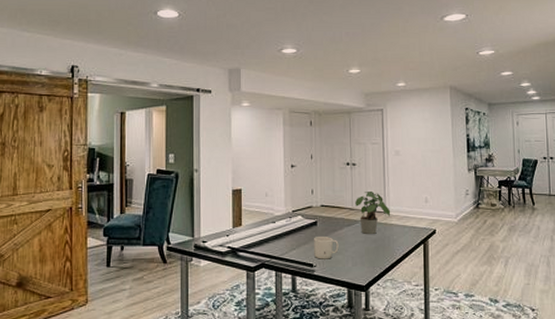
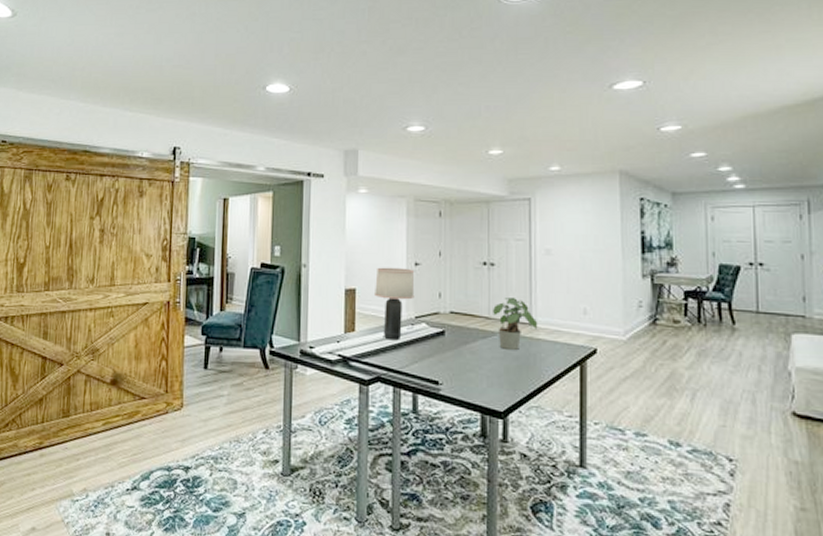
table lamp: none [257,170,291,232] -> present [373,267,415,341]
mug: present [314,237,339,259] -> none [440,349,471,377]

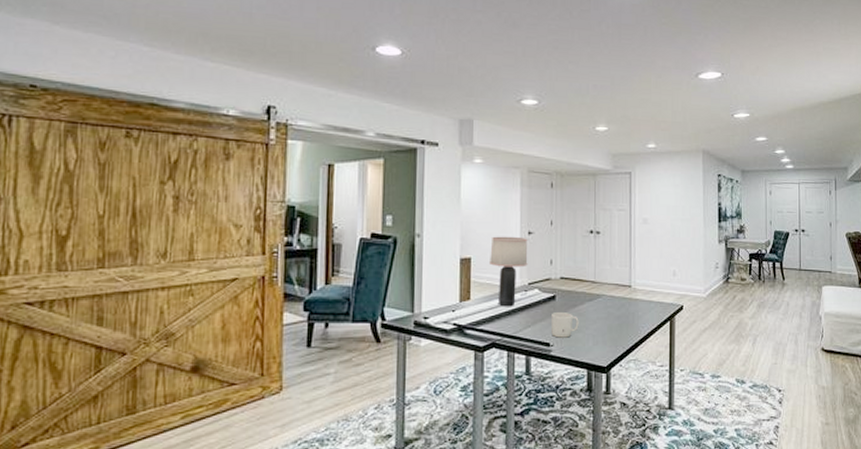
mug: none [440,349,471,377] -> present [551,313,579,338]
potted plant: present [493,298,538,351] -> none [598,263,637,311]

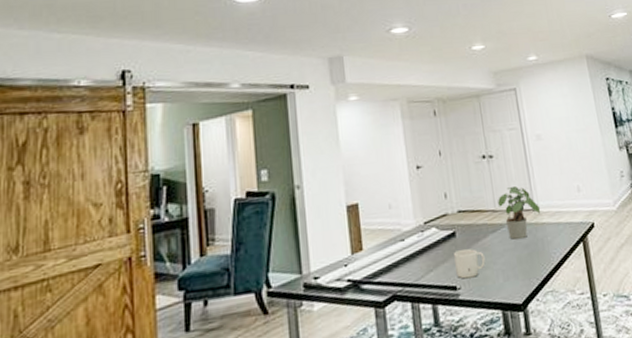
table lamp: present [488,236,528,307] -> none [378,173,421,254]
potted plant: none [598,263,637,311] -> present [498,186,541,240]

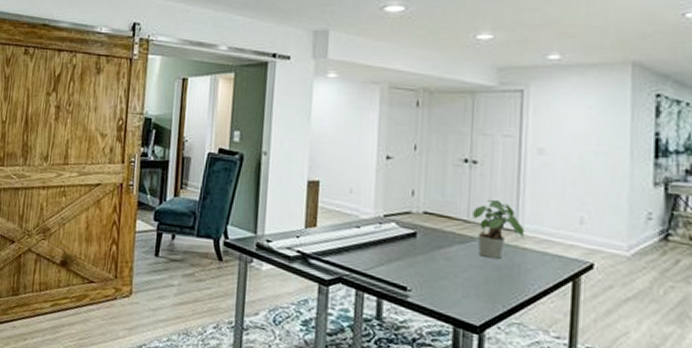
mug: present [454,249,486,279] -> none [409,252,445,284]

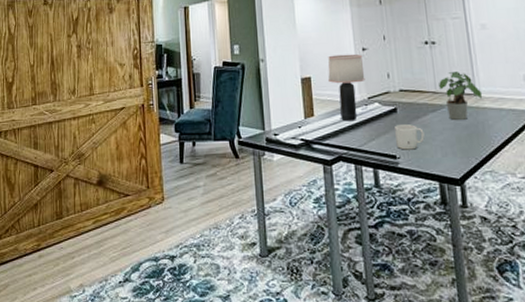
table lamp: none [339,159,386,240] -> present [327,54,365,122]
mug: none [409,252,445,284] -> present [395,124,425,150]

